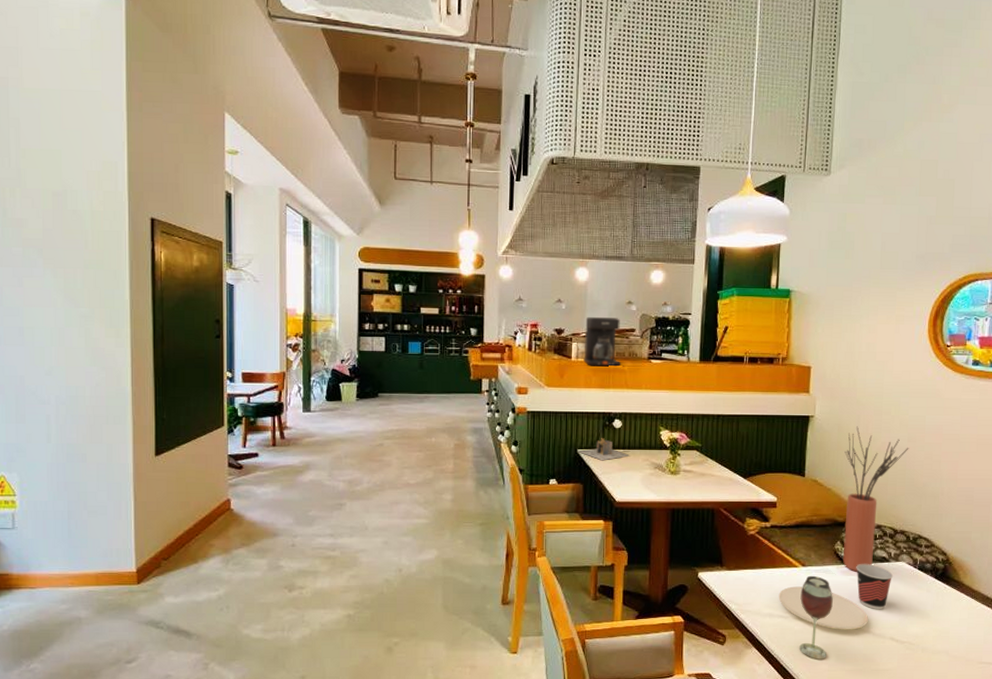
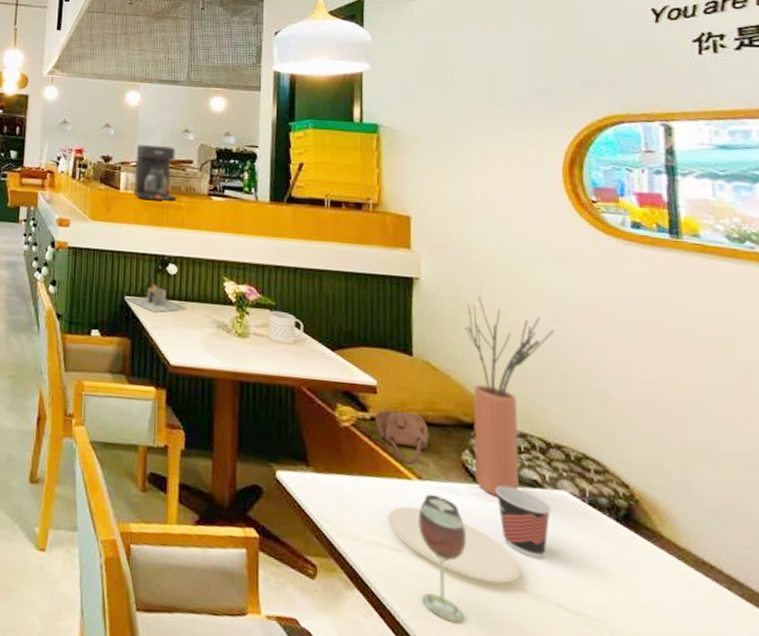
mug: none [695,450,723,477] -> present [268,310,304,345]
handbag: none [773,519,813,556] -> present [374,409,429,465]

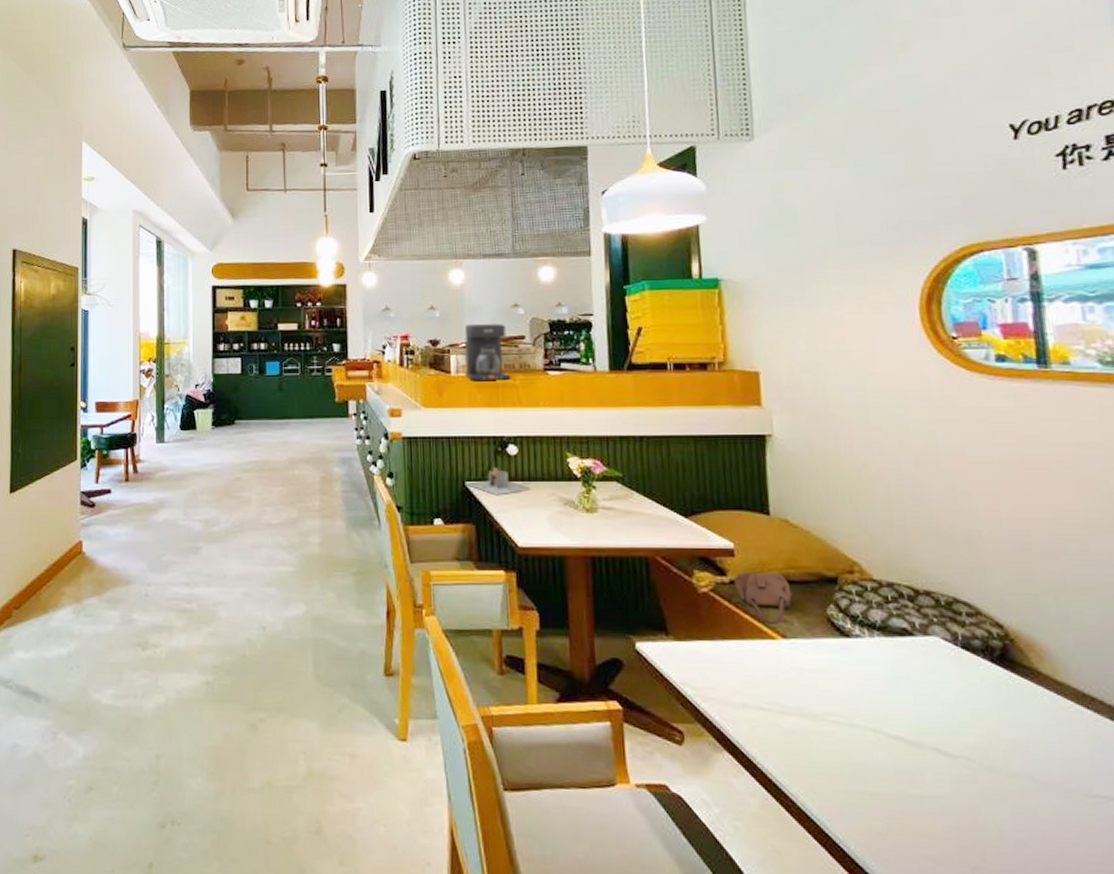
mug: present [268,310,304,345] -> none [615,482,654,515]
plate: present [387,506,521,584] -> none [752,666,894,734]
wineglass: present [418,493,466,623] -> none [784,651,837,775]
vase: present [464,295,555,497] -> none [822,447,919,649]
cup: present [495,486,552,559] -> none [863,637,924,706]

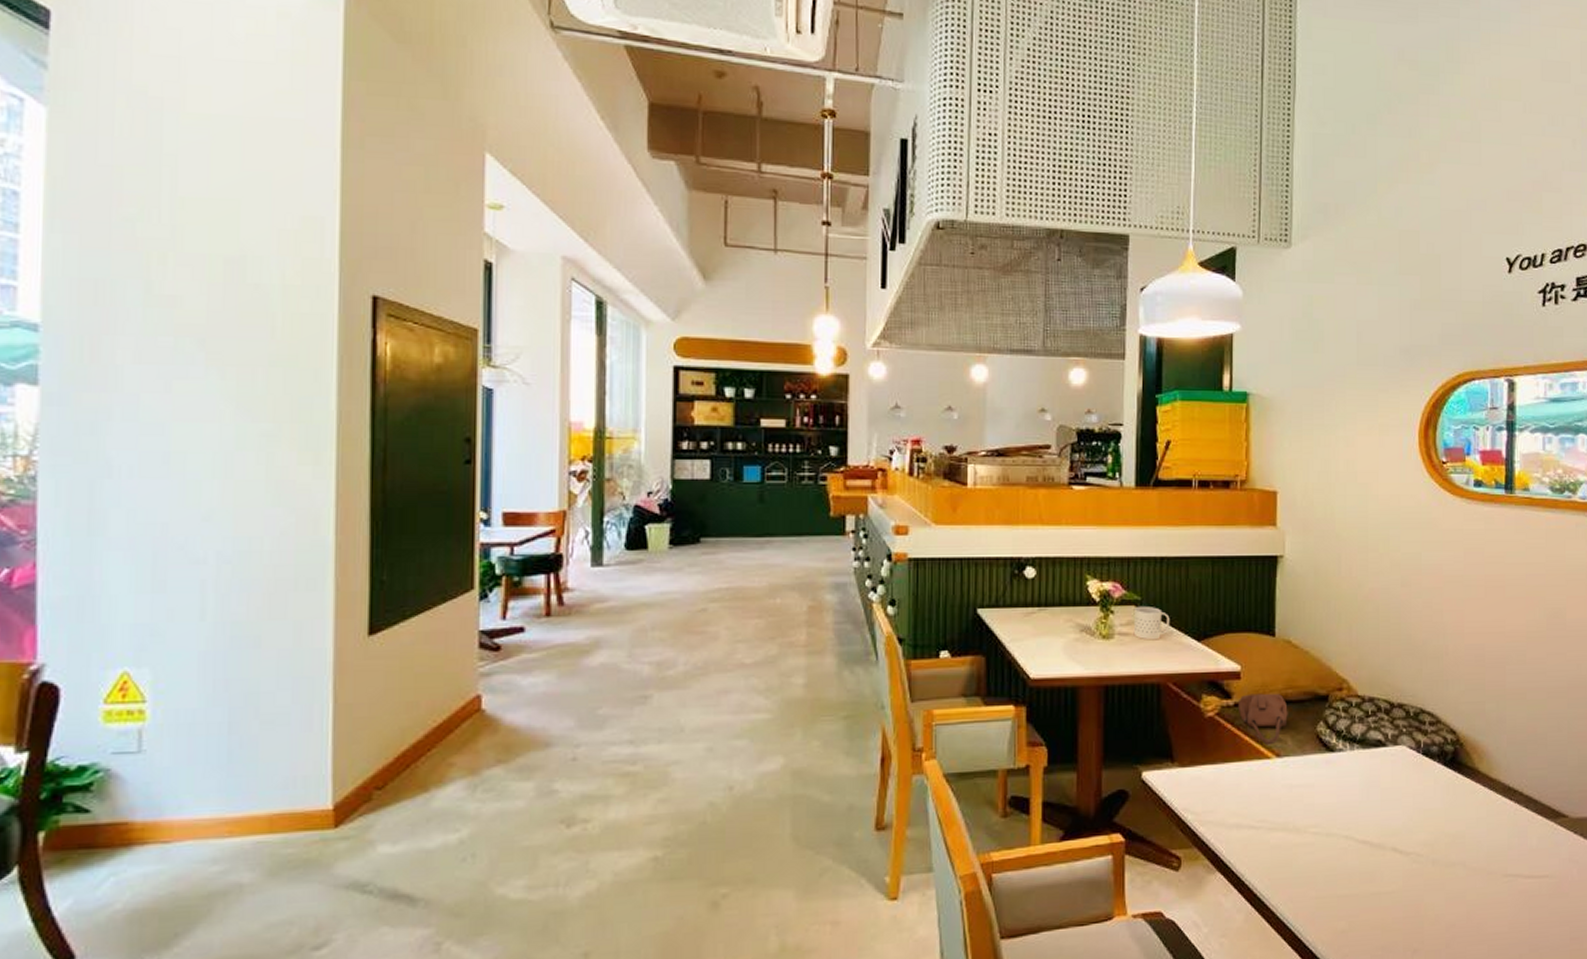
coffee maker: present [464,323,511,382] -> none [983,429,1034,496]
napkin holder: present [466,466,532,496] -> none [978,591,1048,624]
mug: none [615,482,654,515] -> present [1133,605,1170,641]

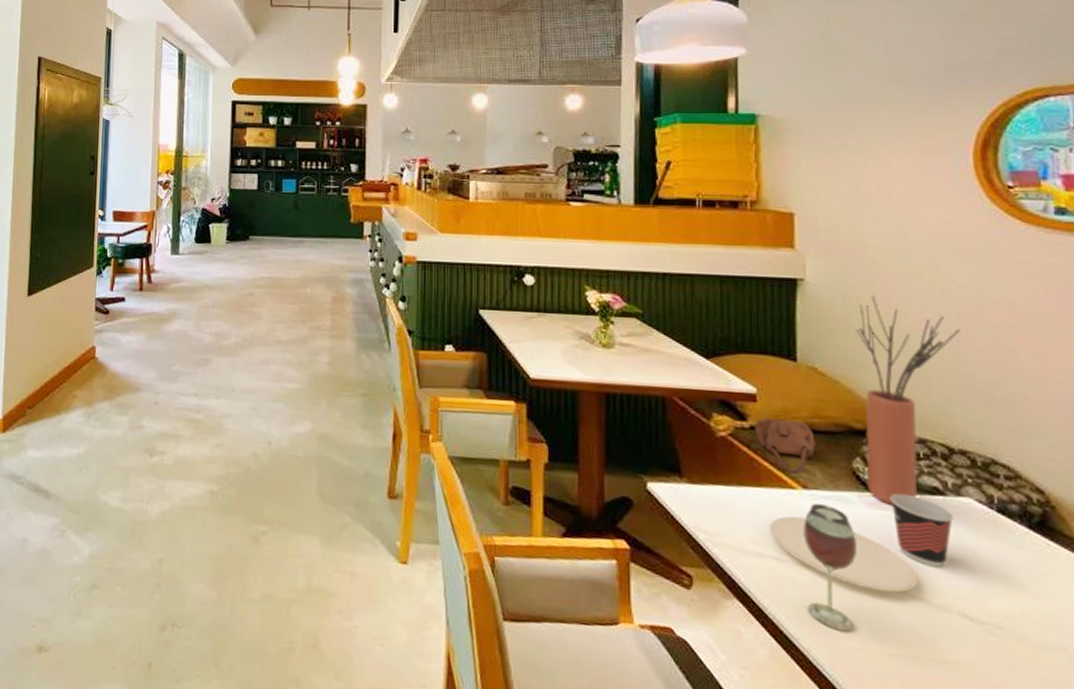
mug: present [1133,605,1170,641] -> none [635,318,675,354]
plate: none [1247,784,1363,842] -> present [769,516,918,593]
wineglass: none [1276,768,1318,884] -> present [803,503,857,632]
vase: none [1324,568,1403,761] -> present [856,295,961,505]
cup: none [1345,750,1392,812] -> present [890,494,955,568]

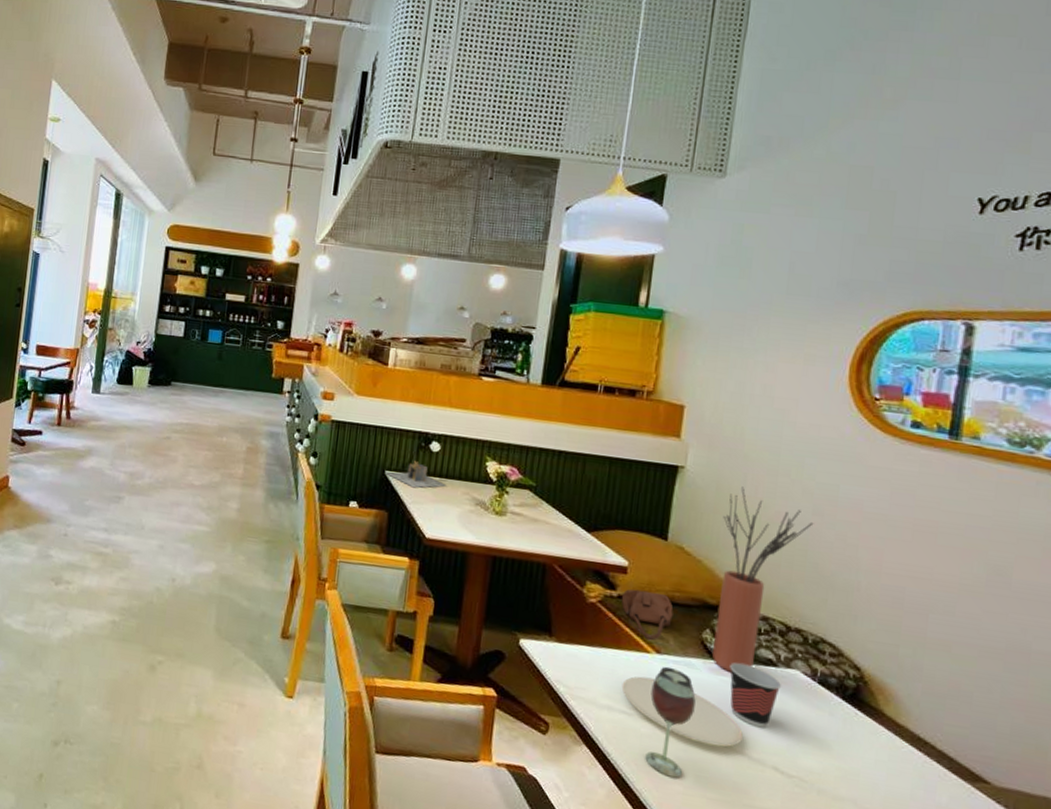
napkin holder: none [480,296,547,326] -> present [385,460,448,488]

